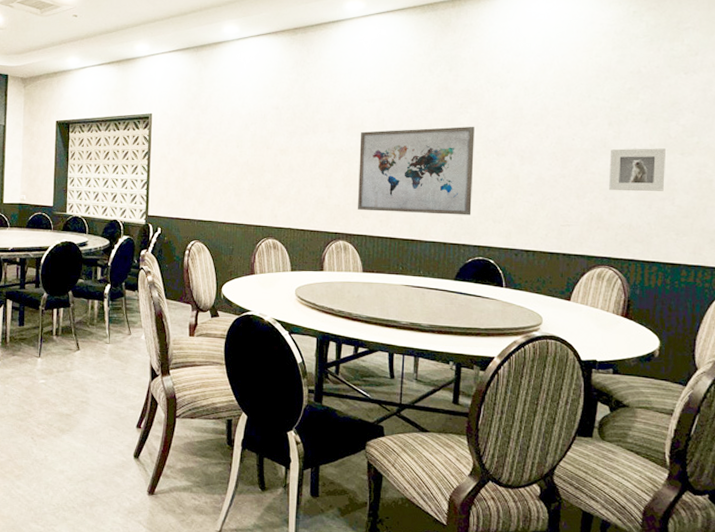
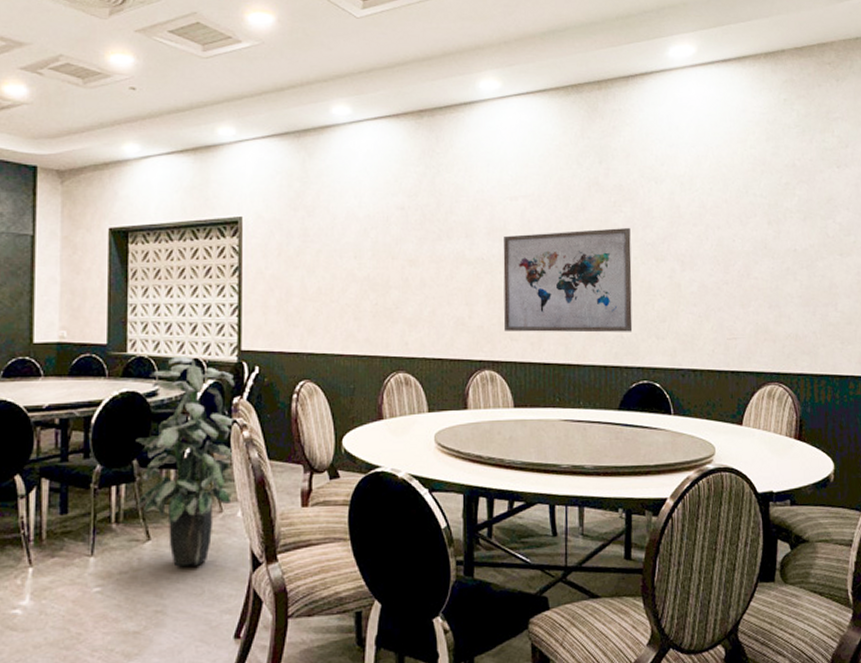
indoor plant: none [71,217,143,372] -> present [135,356,235,567]
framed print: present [609,148,666,192] -> none [771,249,827,298]

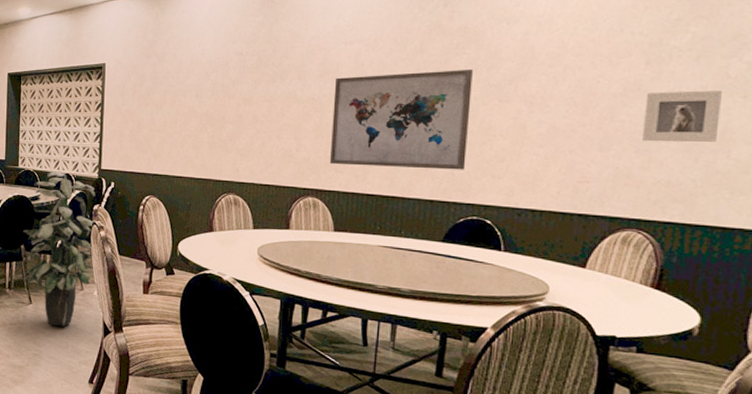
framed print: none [771,249,827,298] -> present [642,90,722,142]

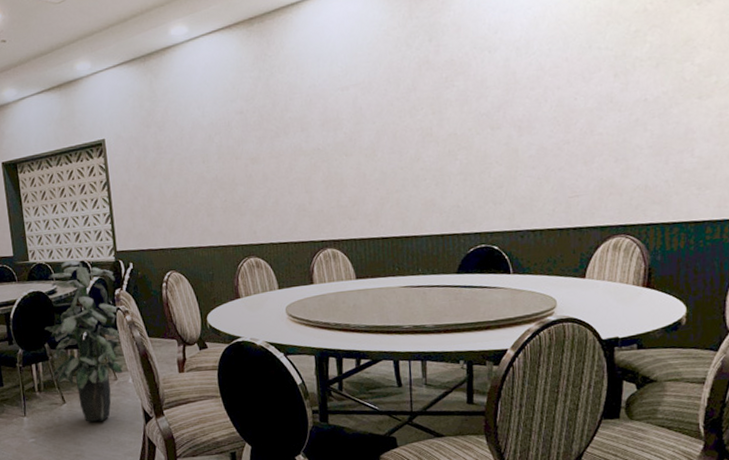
wall art: present [330,68,473,170] -> none [337,100,469,212]
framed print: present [642,90,722,142] -> none [618,94,682,151]

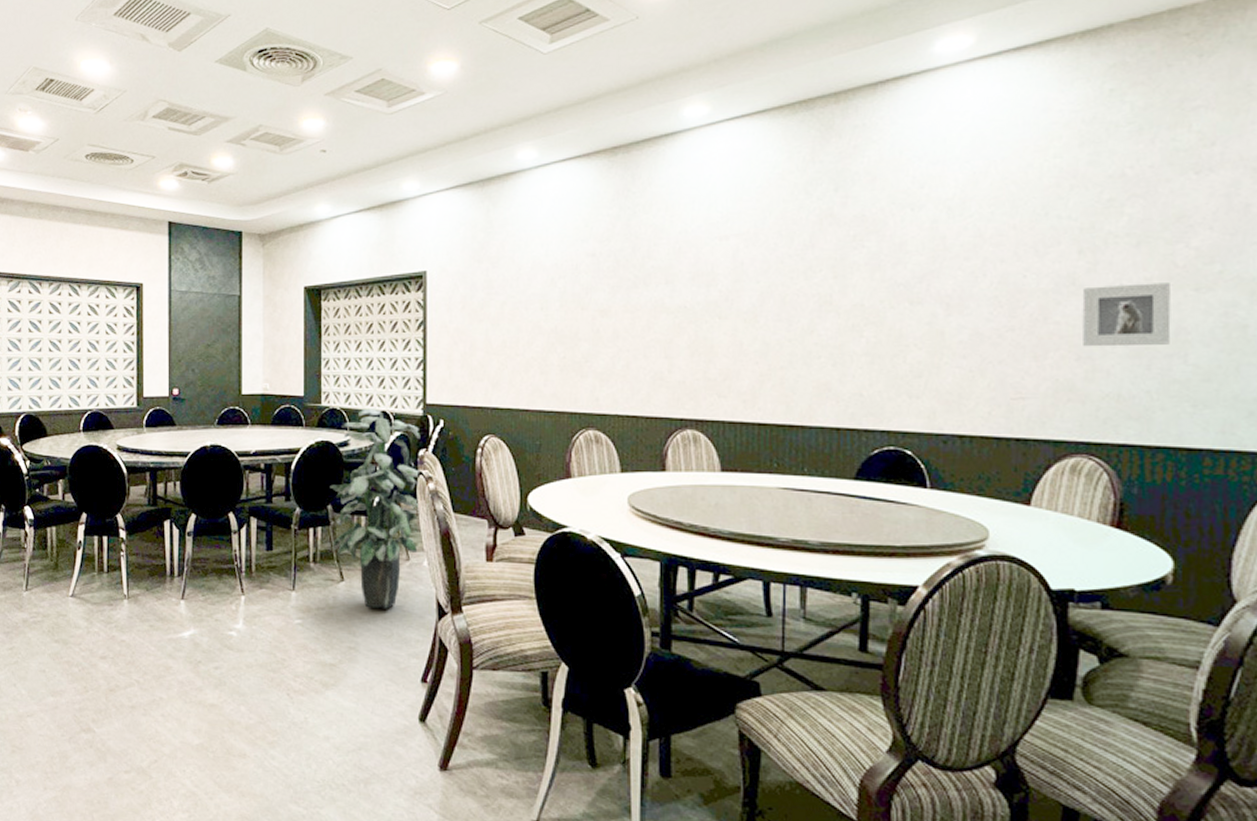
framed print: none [618,94,682,151] -> present [1082,283,1171,347]

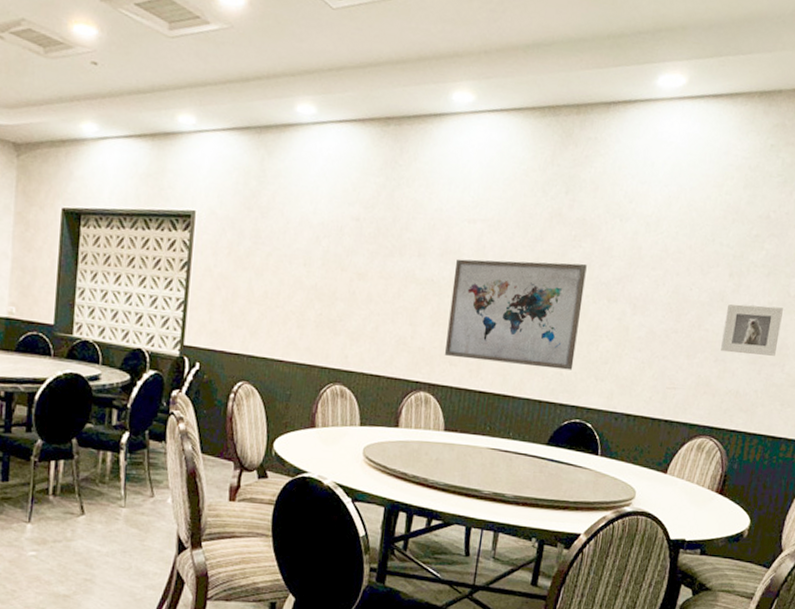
indoor plant: present [330,408,421,609] -> none [74,344,175,543]
wall art: none [710,265,876,389] -> present [445,259,587,370]

